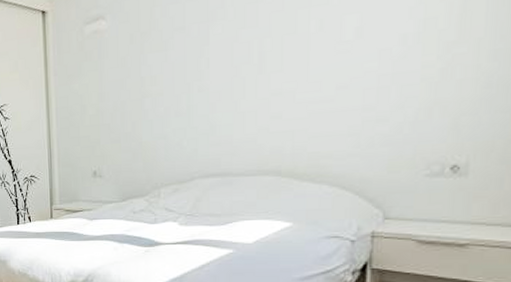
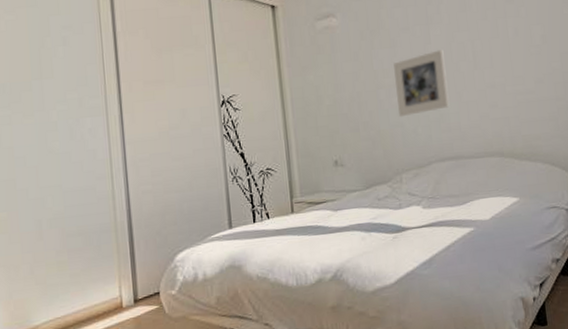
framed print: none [162,51,223,129] -> present [393,50,449,118]

